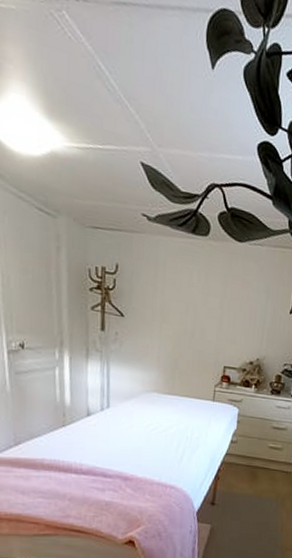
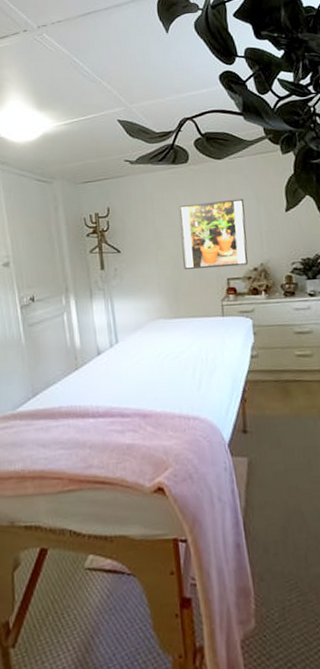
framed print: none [185,282,255,358] -> present [179,198,248,269]

